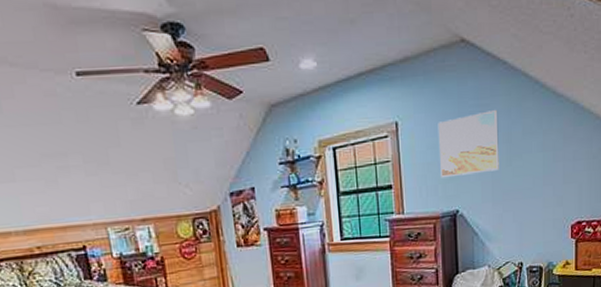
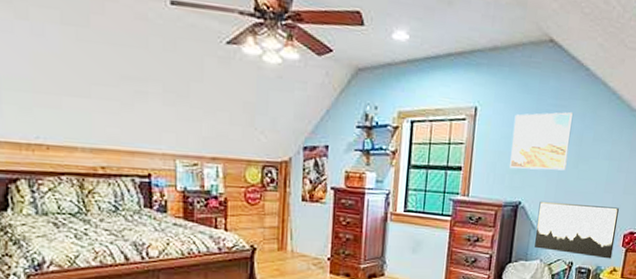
wall art: none [478,199,563,255] -> present [535,201,619,259]

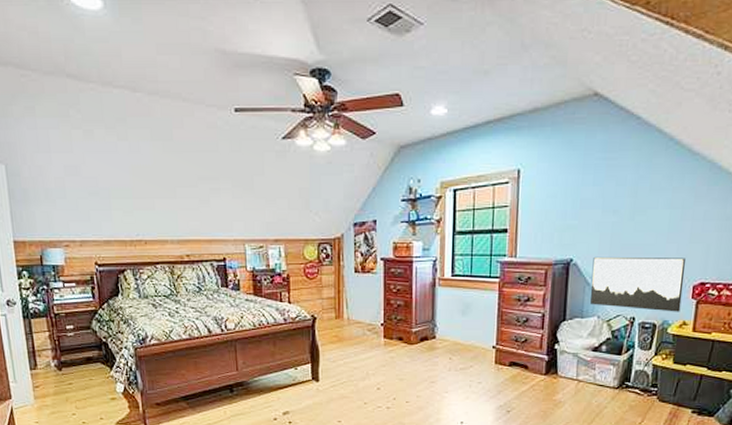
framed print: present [509,112,573,171] -> none [558,164,625,227]

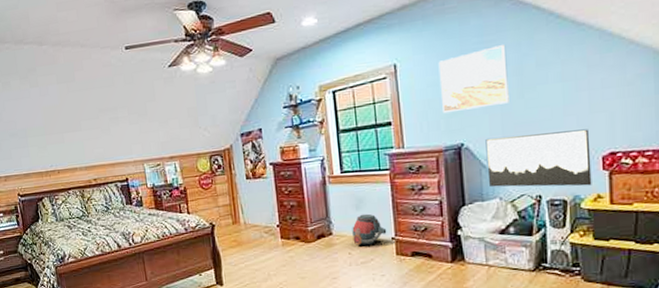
helmet: none [455,320,489,352] -> present [352,213,387,246]
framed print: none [558,164,625,227] -> present [438,45,509,114]

